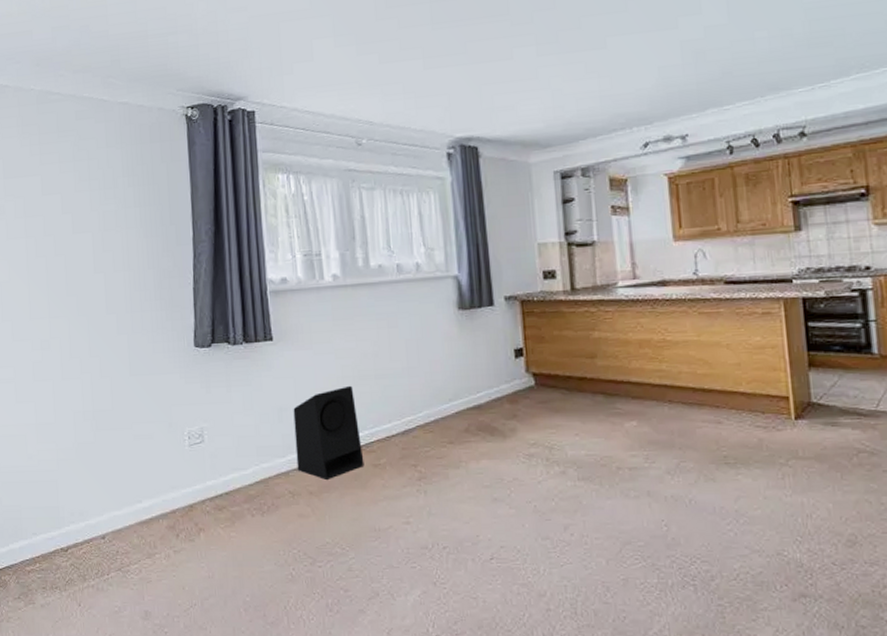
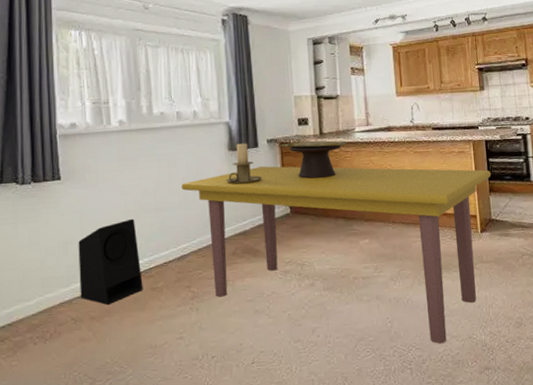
dining table: none [404,328,812,558] -> present [181,166,492,344]
candle holder: none [456,300,499,350] -> present [226,143,262,184]
decorative bowl: none [519,298,606,345] -> present [278,140,347,179]

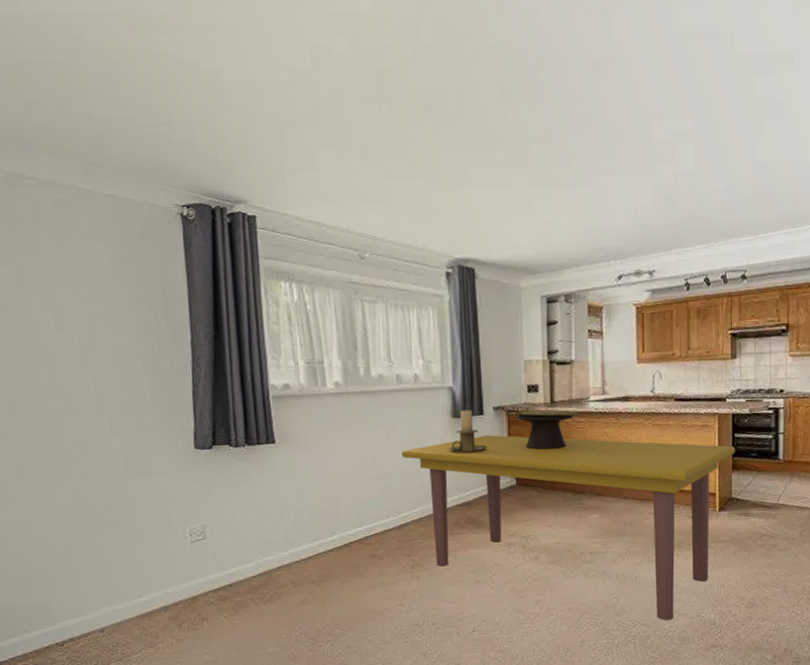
speaker: present [78,218,143,305] -> none [295,485,363,570]

